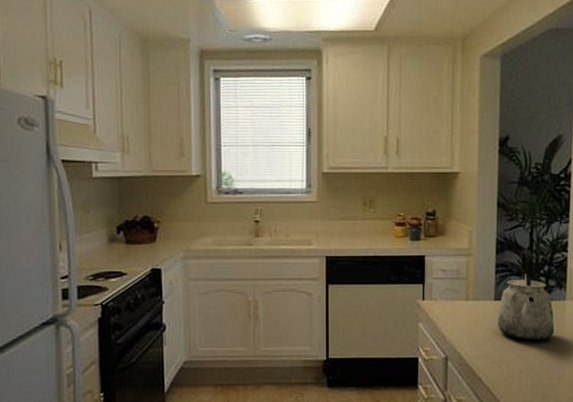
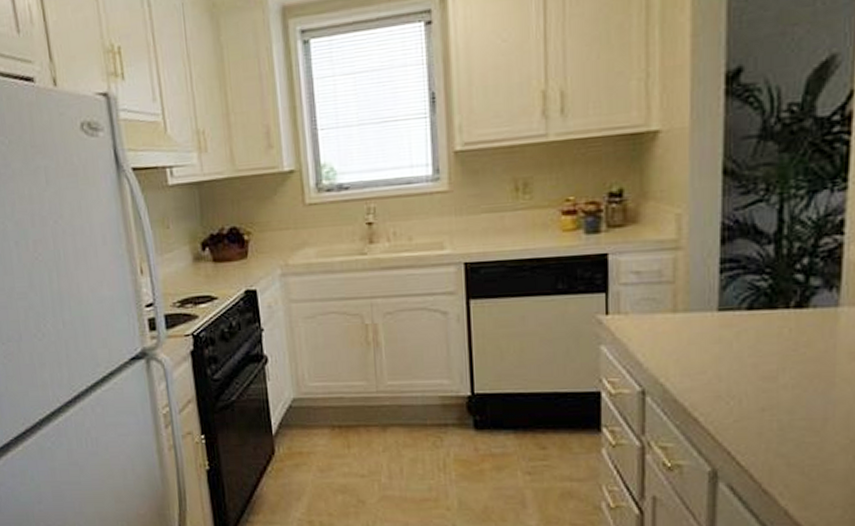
kettle: present [498,250,555,341] -> none [724,235,819,366]

